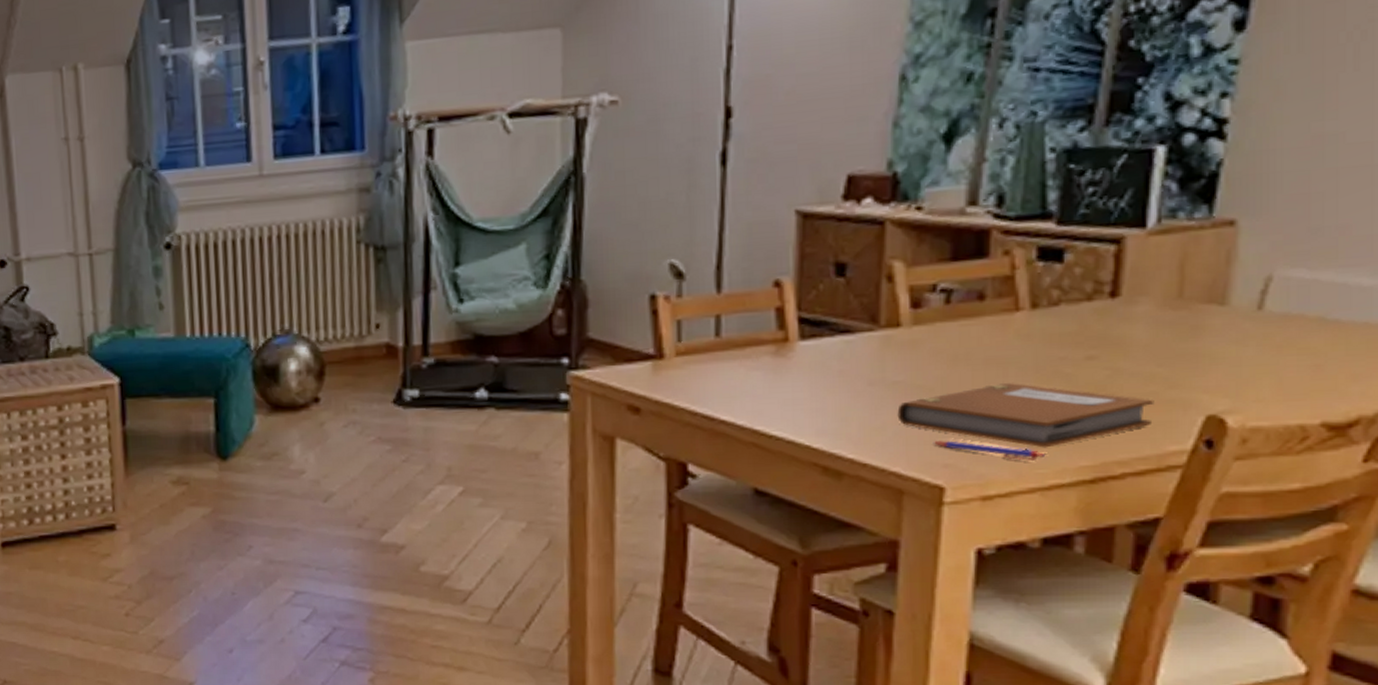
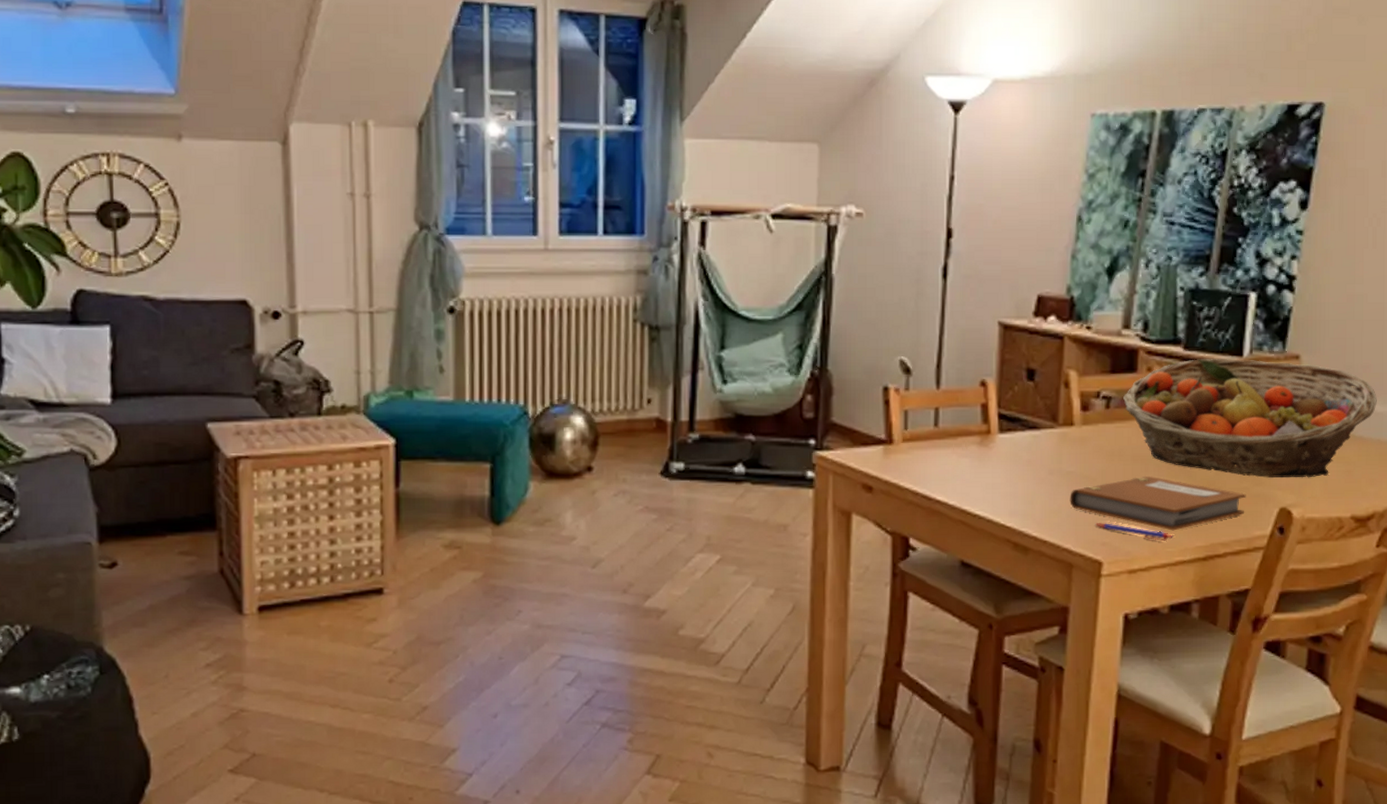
fruit basket: none [970,230,1363,378] -> present [1123,358,1377,478]

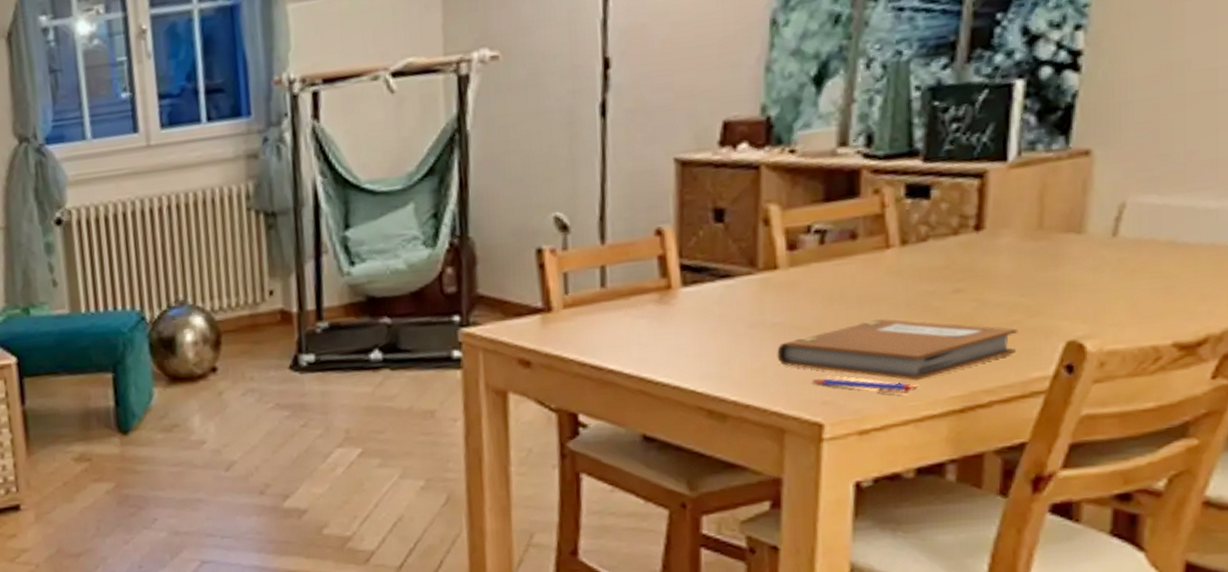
fruit basket: present [1123,358,1377,478] -> none [843,160,1209,307]

